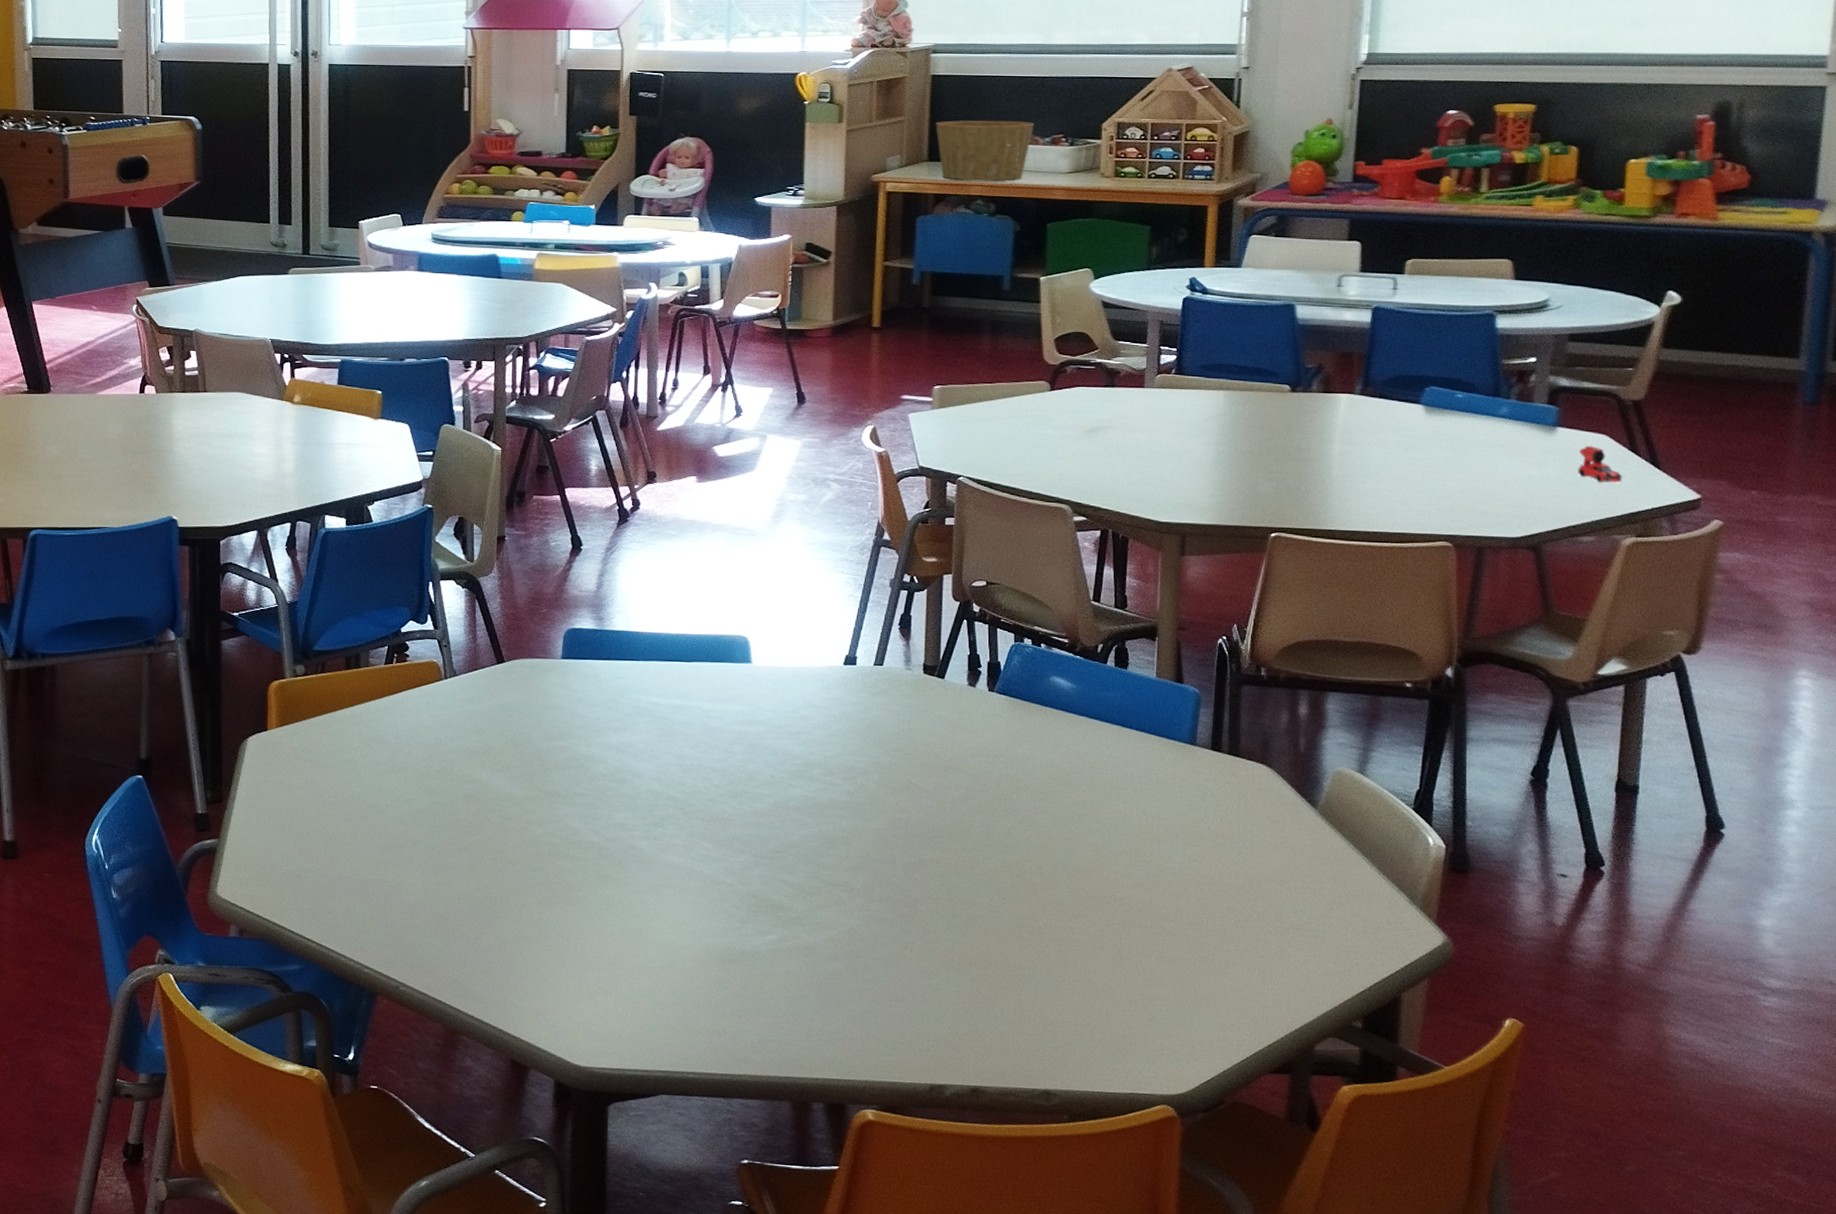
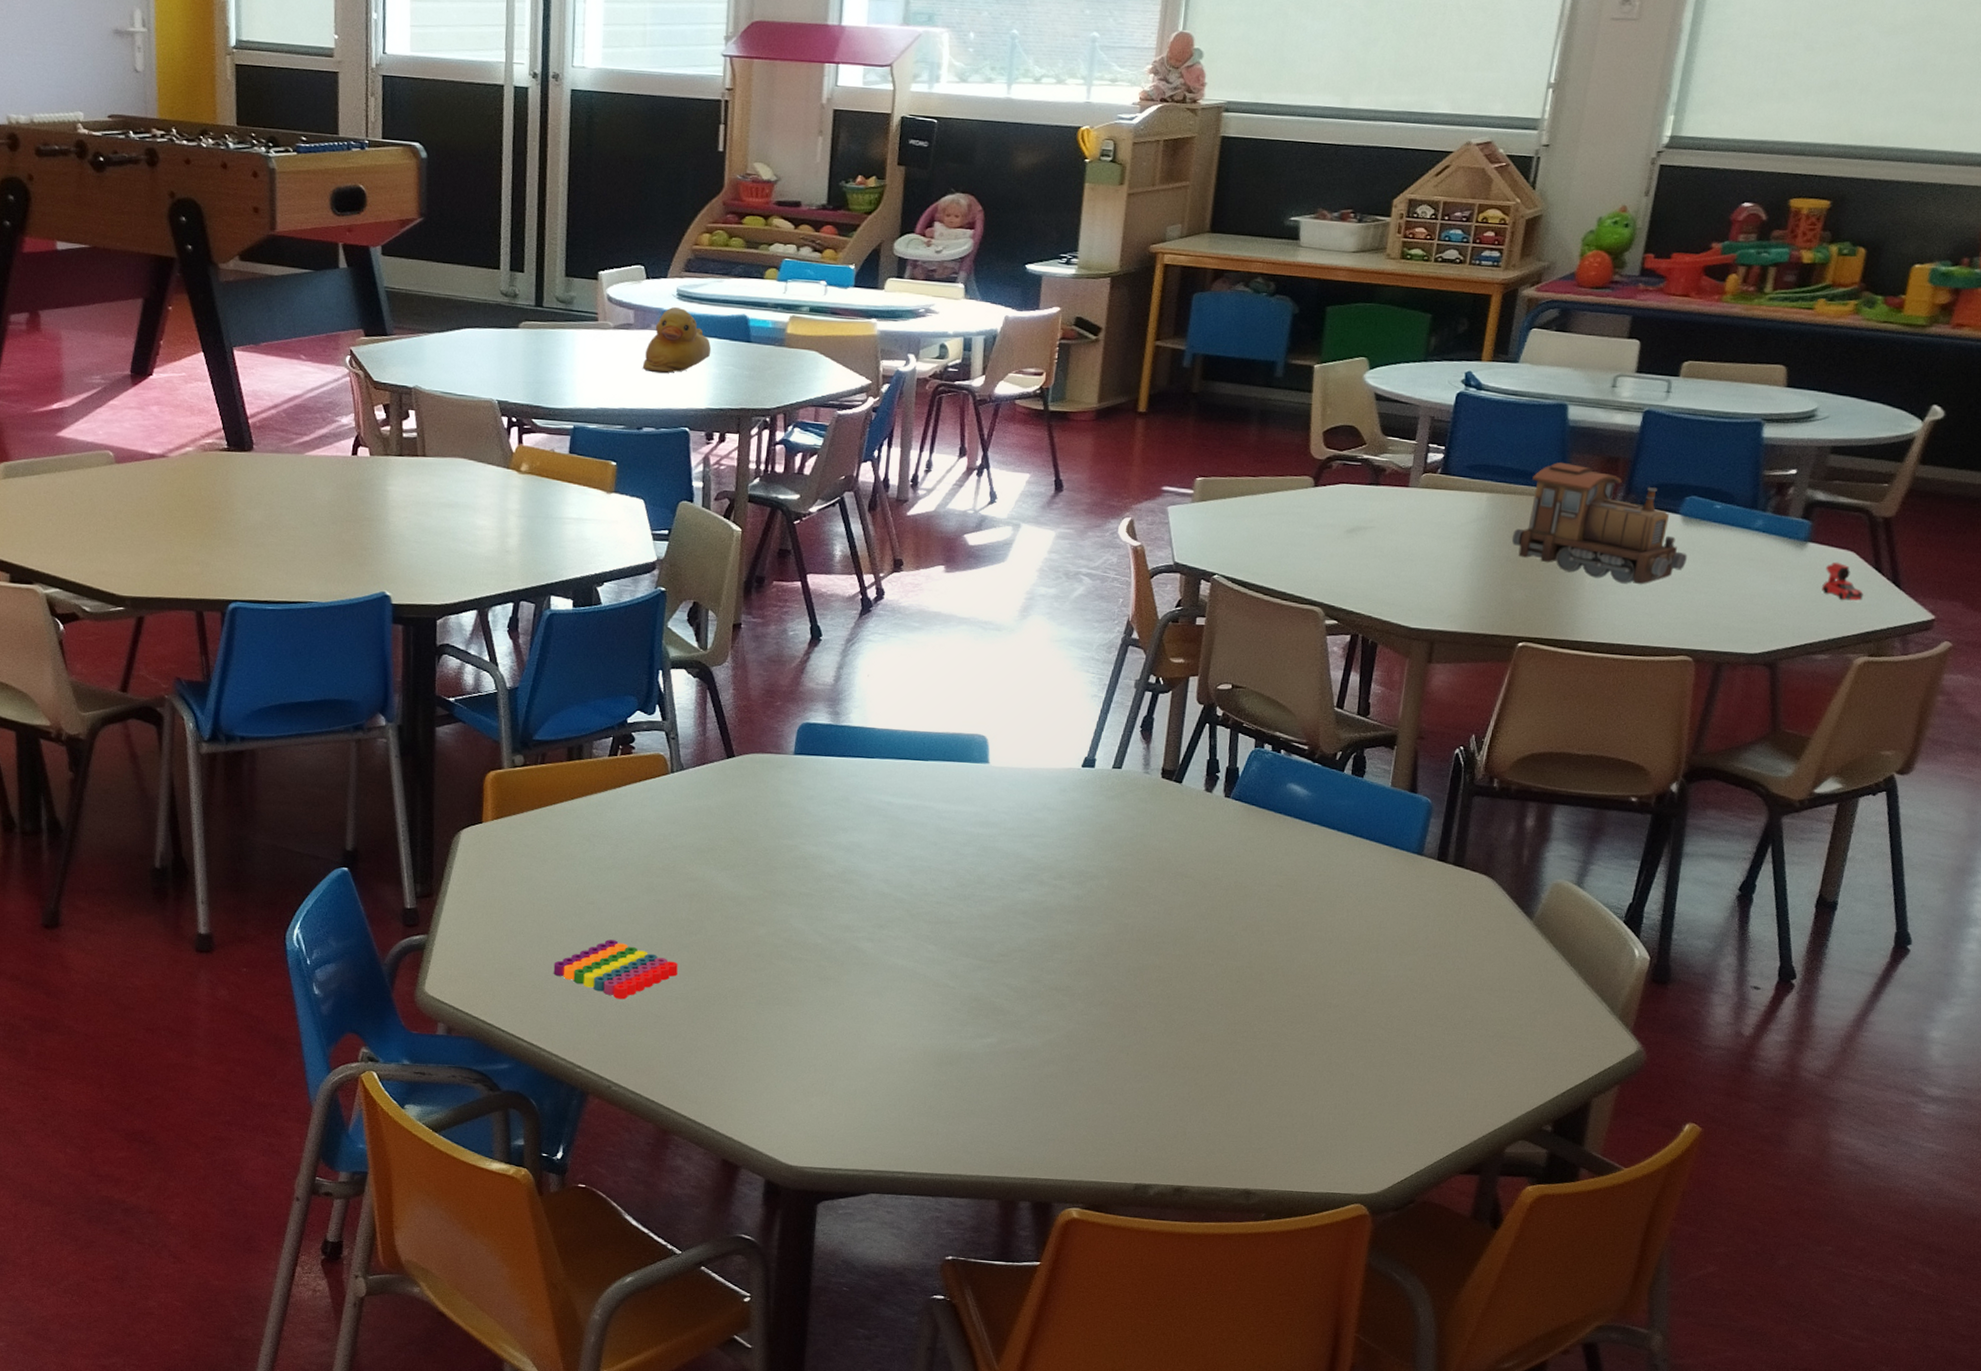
toy blocks: none [339,841,459,900] -> present [553,939,678,999]
rubber duck: none [402,250,466,310] -> present [642,307,712,374]
basket: present [935,120,1035,181] -> none [1220,188,1324,258]
toy train: none [1253,358,1434,474] -> present [1511,462,1687,585]

